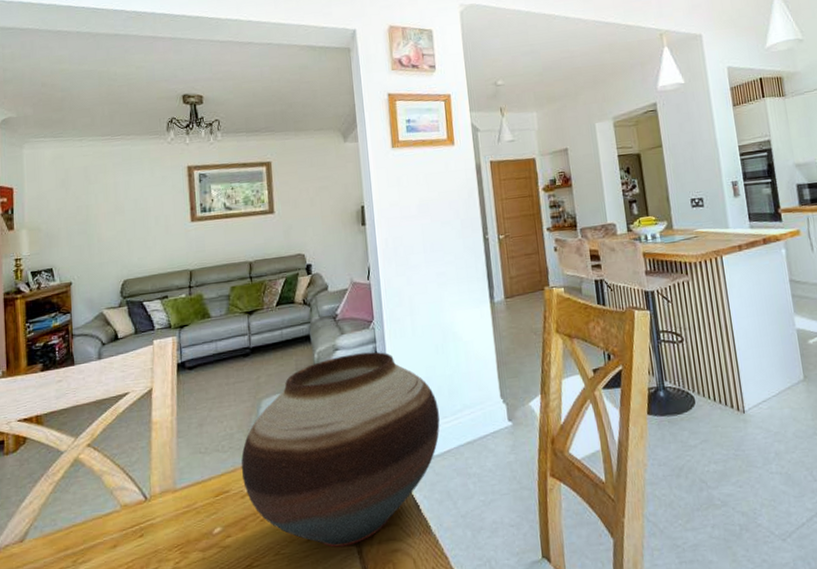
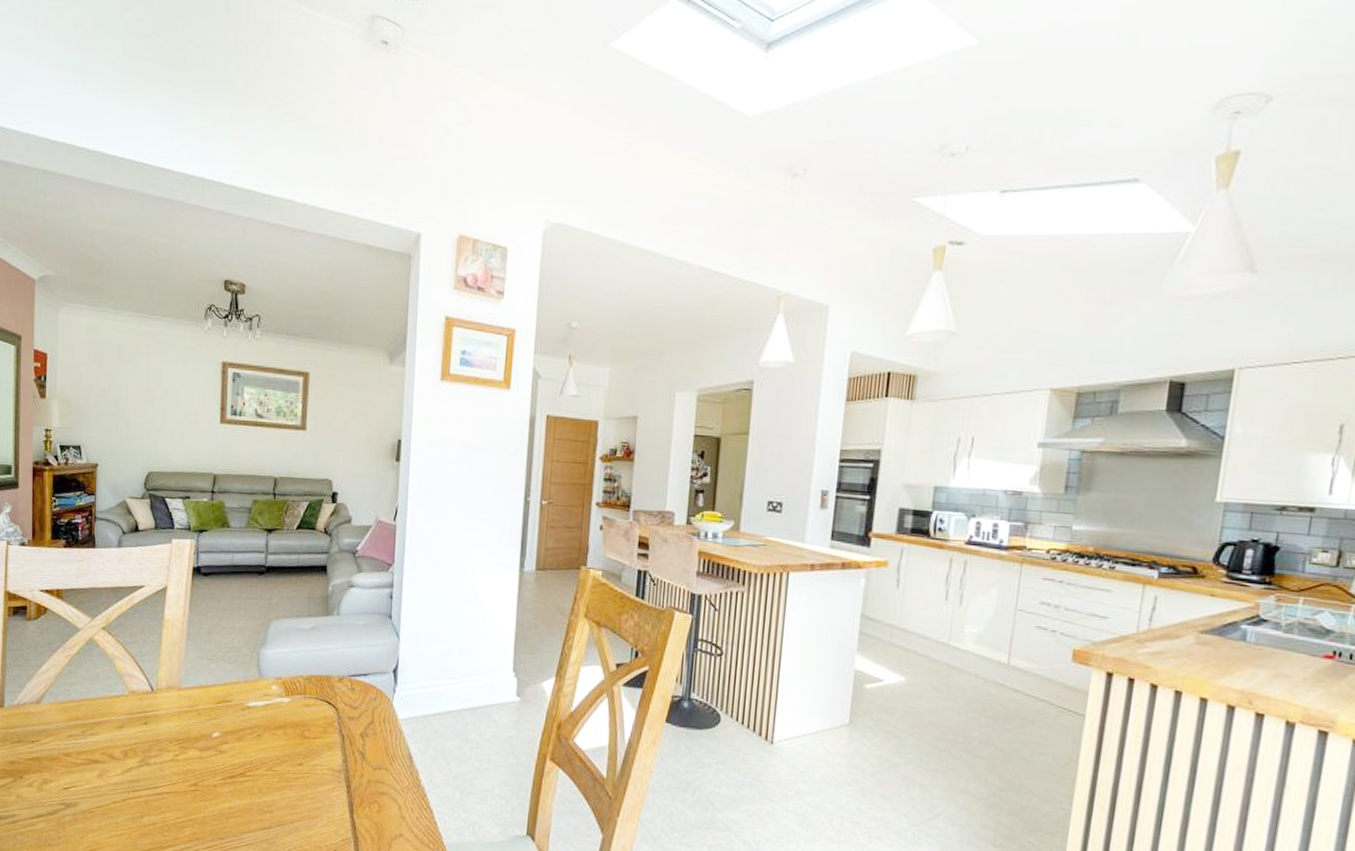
vase: present [241,351,440,547] -> none [244,593,447,779]

